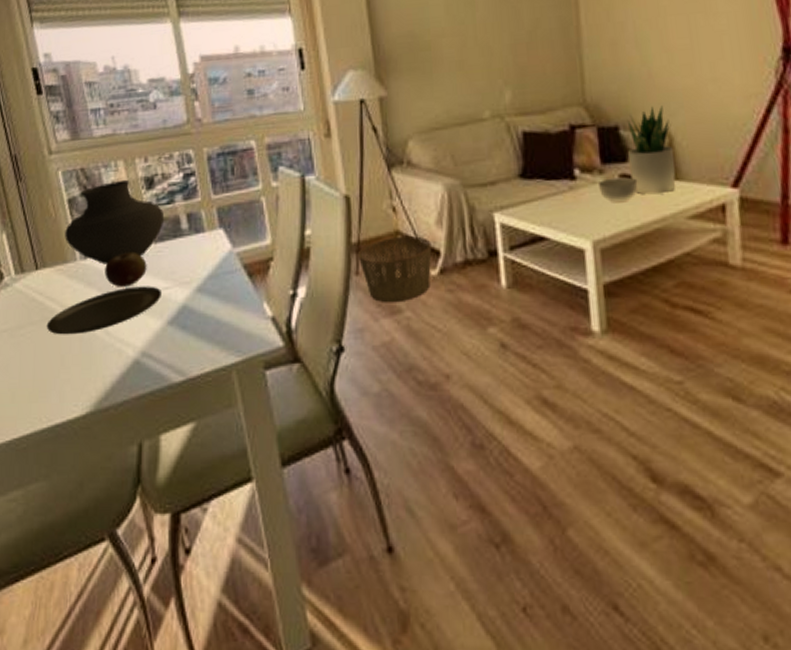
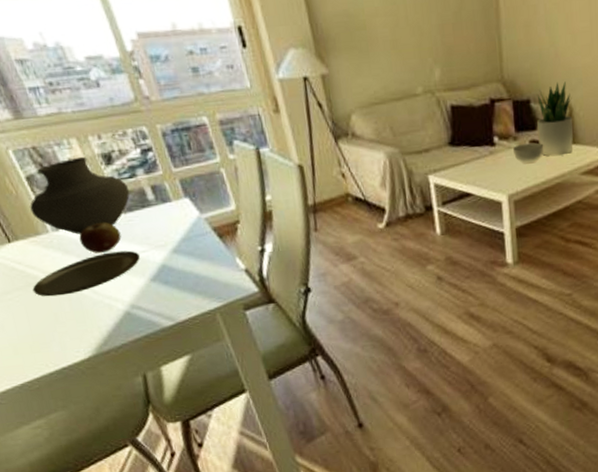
basket: present [357,236,432,303] -> none [314,197,379,252]

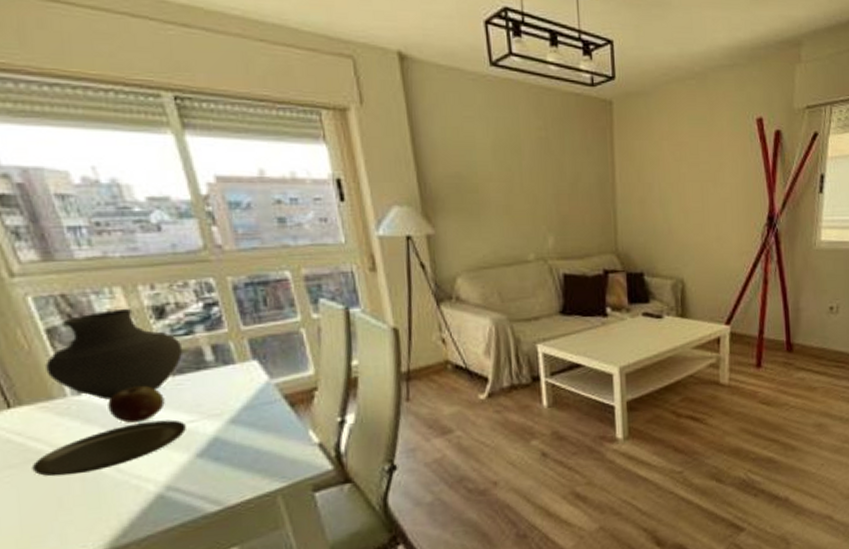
bowl: present [512,142,544,164] -> none [625,315,657,336]
planter: present [537,81,574,157] -> none [650,257,686,330]

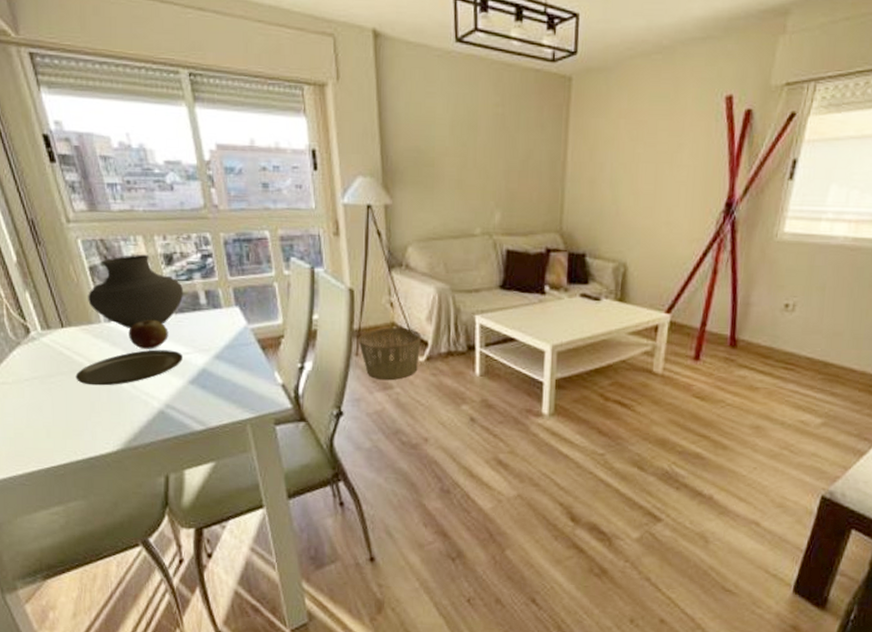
basket: none [407,365,481,425] -> present [358,328,421,381]

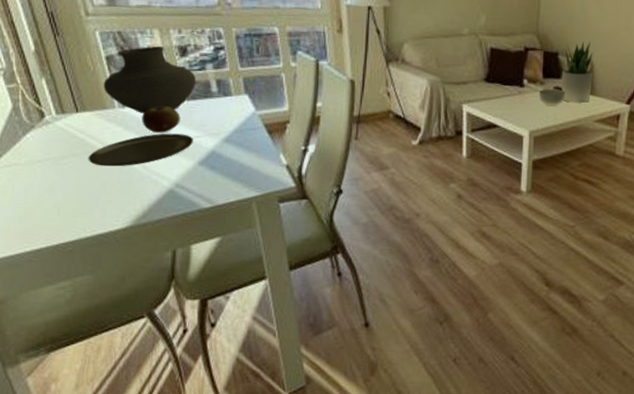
basket: present [358,328,421,381] -> none [357,115,415,162]
bowl: none [562,296,594,317] -> present [538,88,566,107]
planter: none [589,240,628,313] -> present [561,41,594,104]

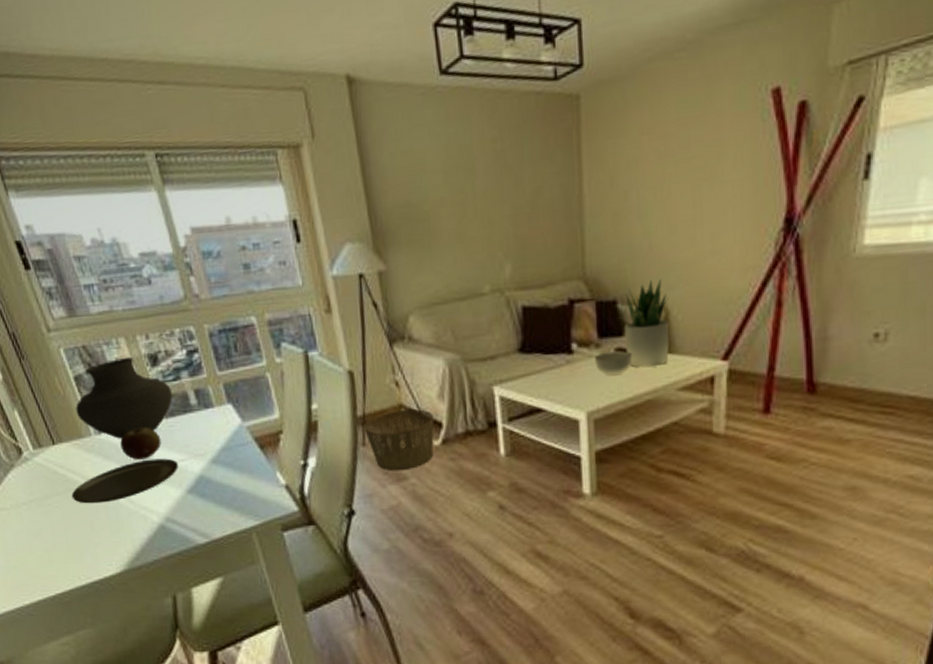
basket: none [357,115,415,162] -> present [363,409,435,471]

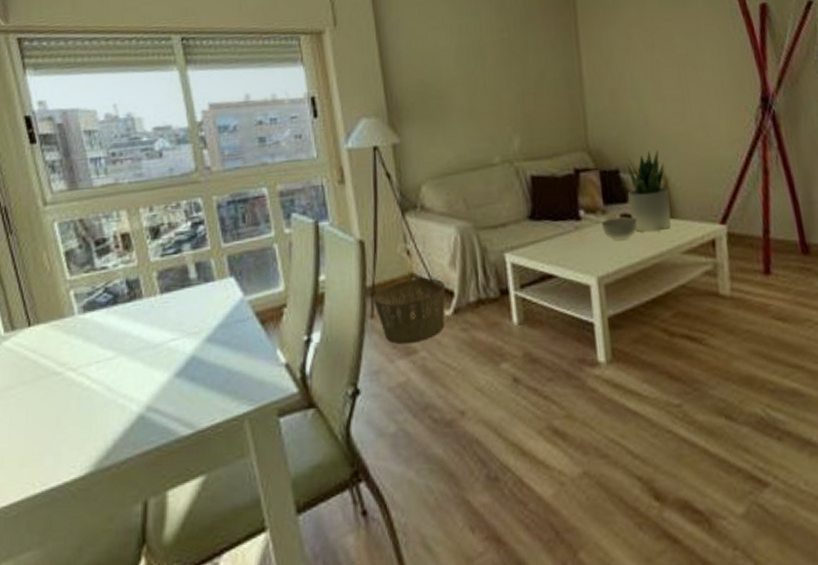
plate: present [71,458,178,504] -> none [40,338,168,394]
vase: present [75,356,173,439] -> none [61,229,172,318]
fruit: present [120,426,161,460] -> none [106,303,152,341]

